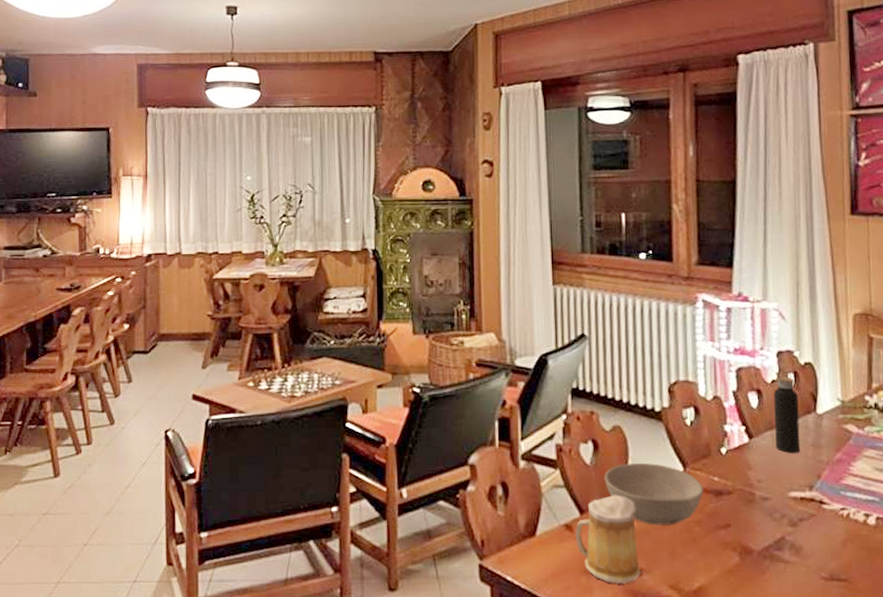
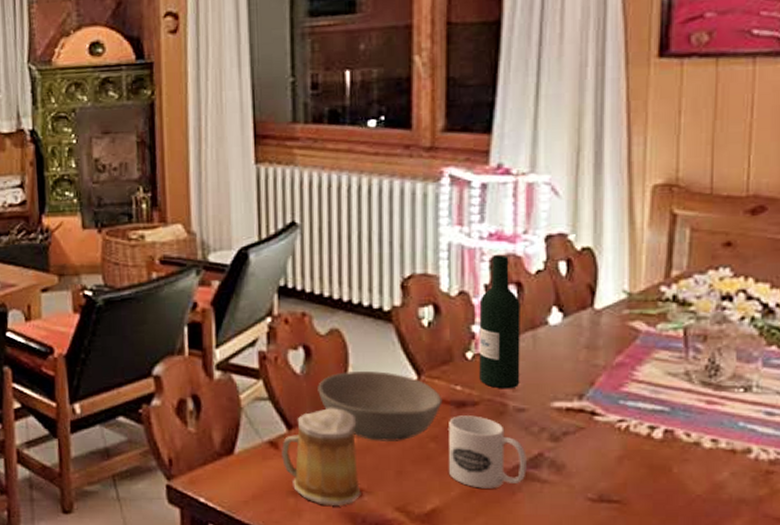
mug: none [710,503,773,568] -> present [449,415,527,489]
wine bottle: none [729,366,764,480] -> present [479,254,520,389]
water bottle: present [773,372,801,453] -> none [538,259,570,357]

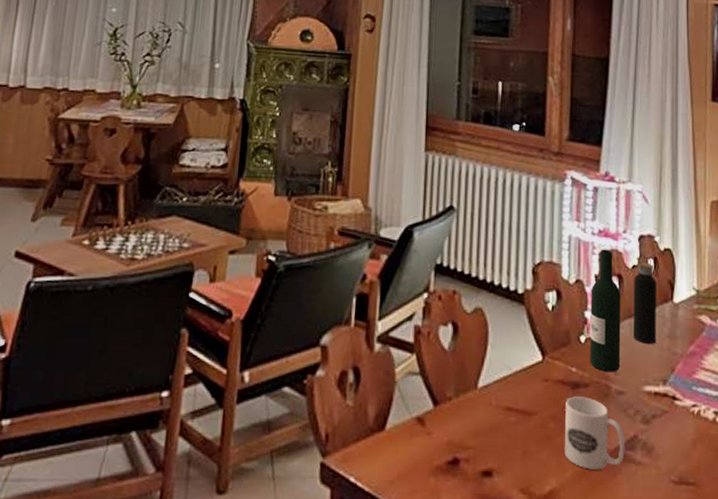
mug: present [282,407,361,506] -> none [427,384,492,486]
bowl: present [318,371,443,441] -> none [461,350,561,420]
water bottle: none [538,259,570,357] -> present [633,257,657,344]

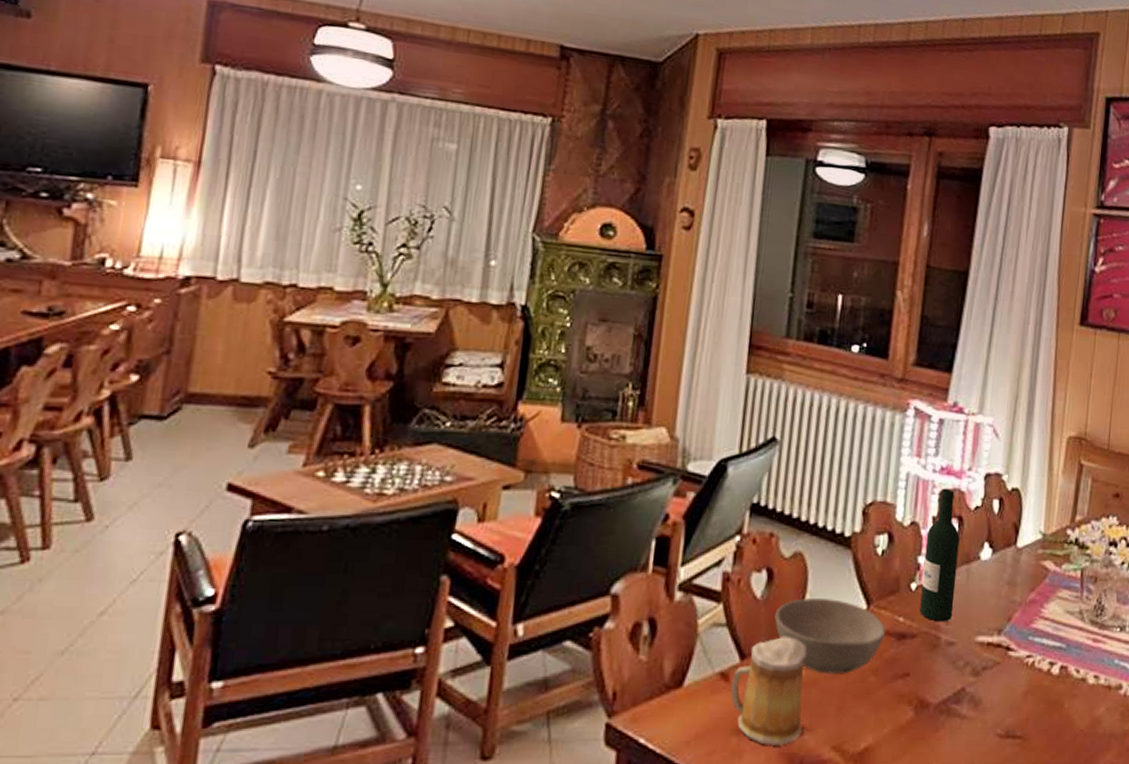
mug: none [427,384,492,486] -> present [730,635,807,745]
bowl: none [461,350,561,420] -> present [774,598,886,674]
mug: present [565,396,625,470] -> none [884,648,951,725]
water bottle: present [633,257,657,344] -> none [970,497,1000,591]

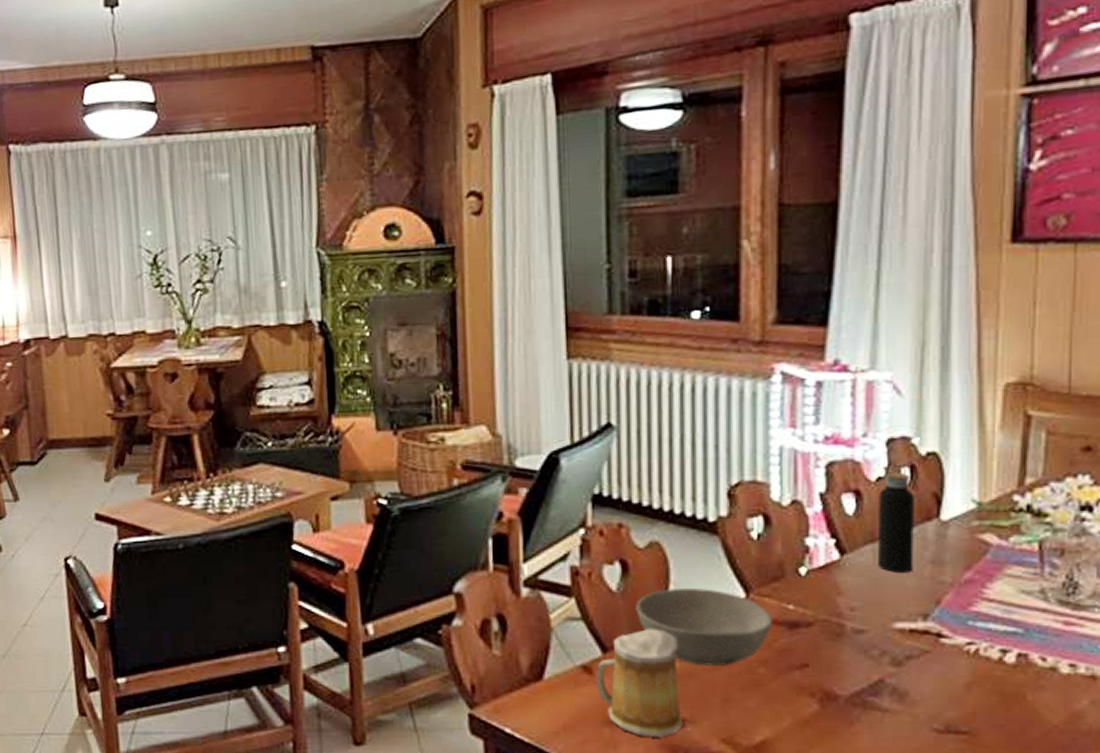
wine bottle: present [919,488,960,622] -> none [814,460,859,608]
water bottle: none [970,497,1000,591] -> present [878,465,914,572]

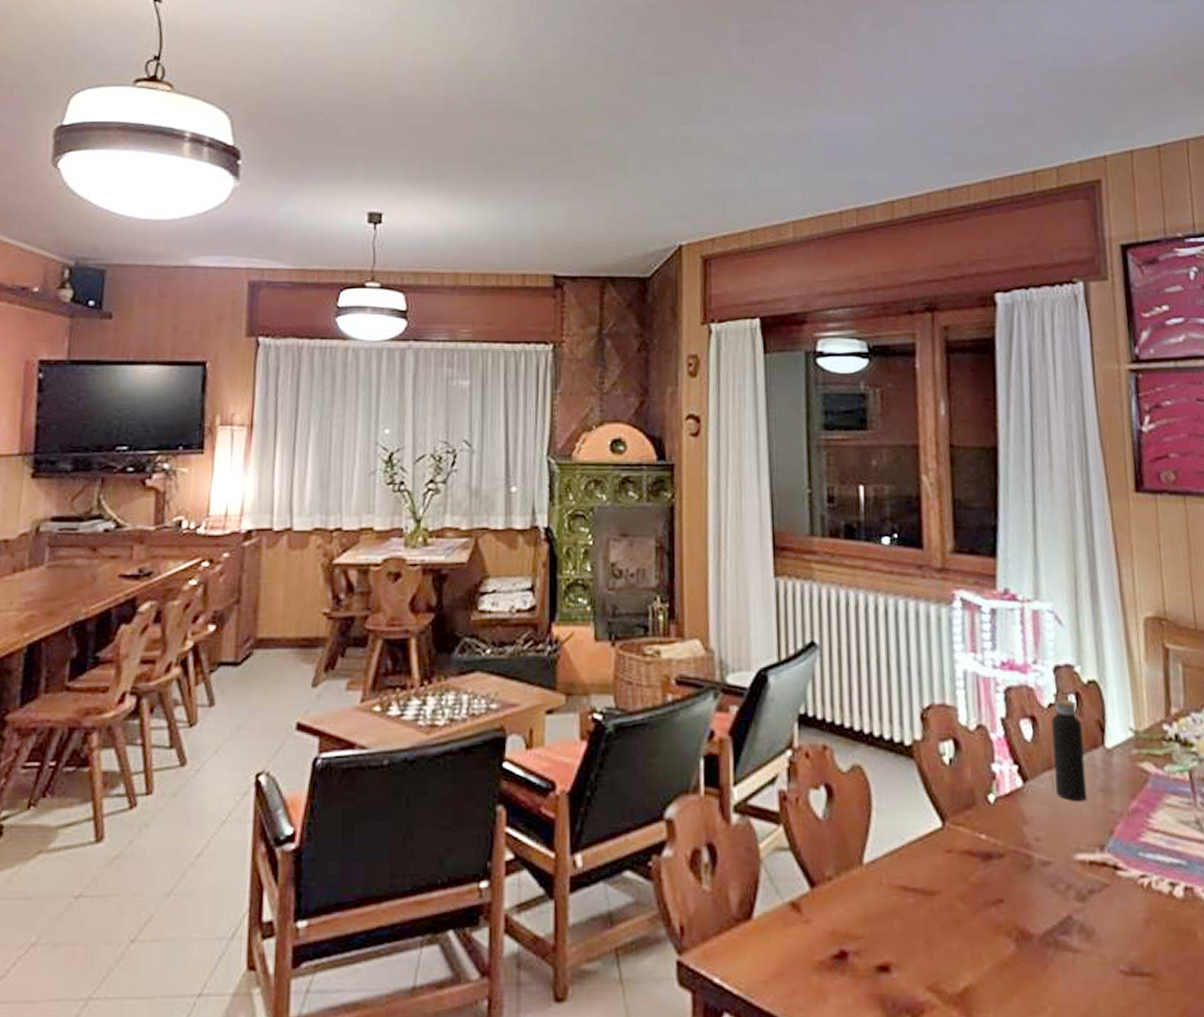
mug: present [596,628,684,737] -> none [804,859,890,985]
bowl: present [636,588,773,666] -> none [841,816,969,902]

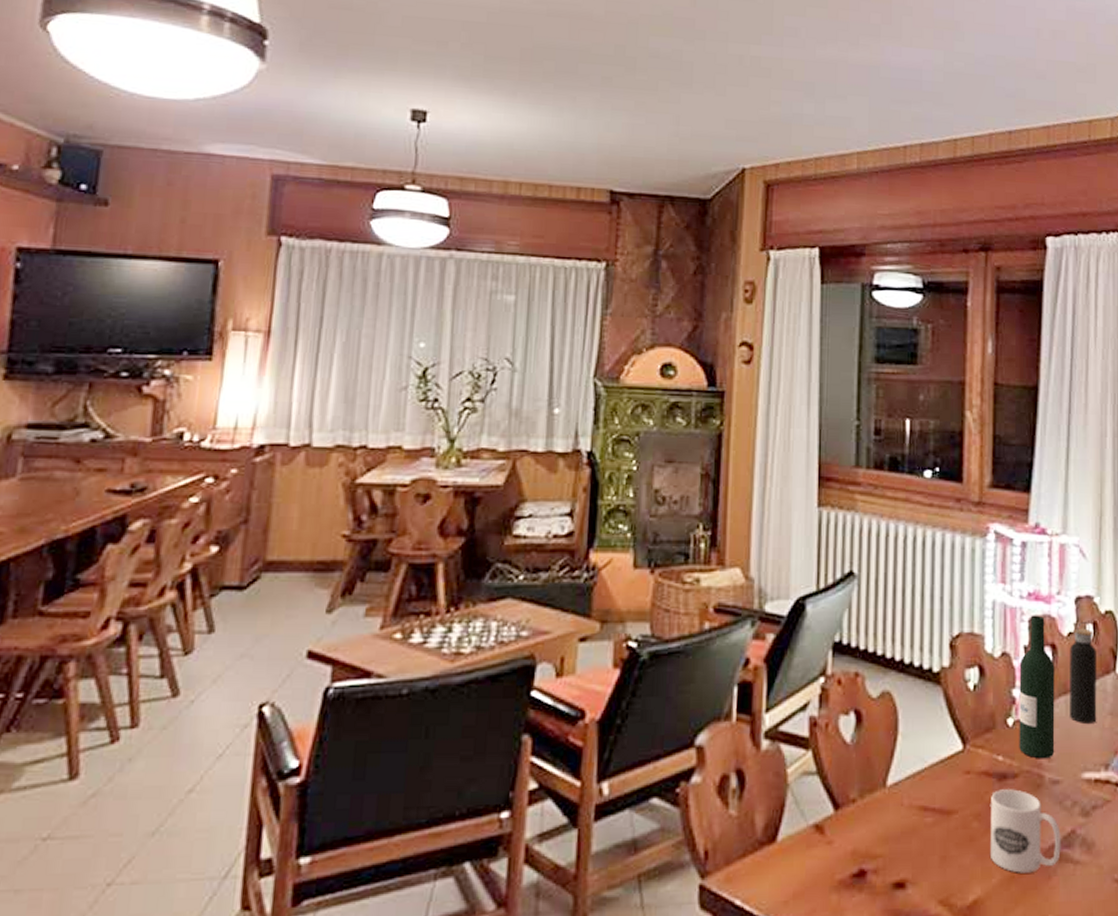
mug: none [976,870,1057,960] -> present [991,789,1061,873]
wine bottle: none [997,685,1043,838] -> present [1019,615,1055,759]

